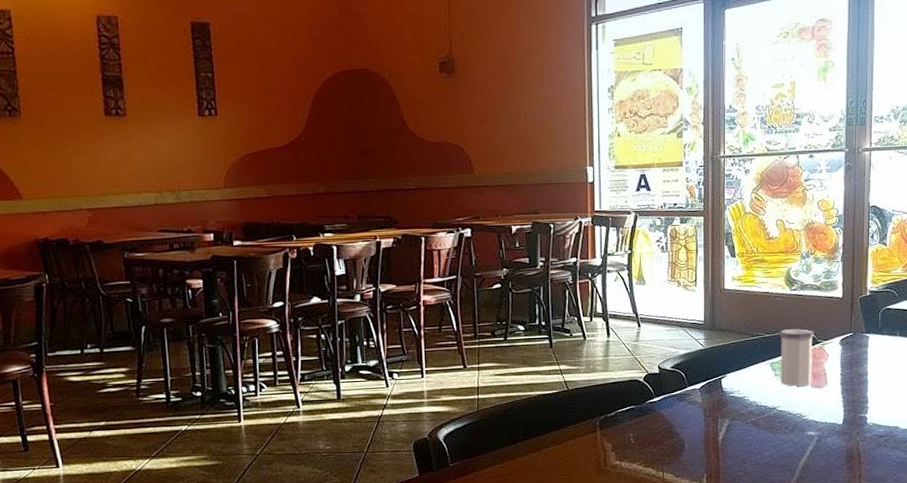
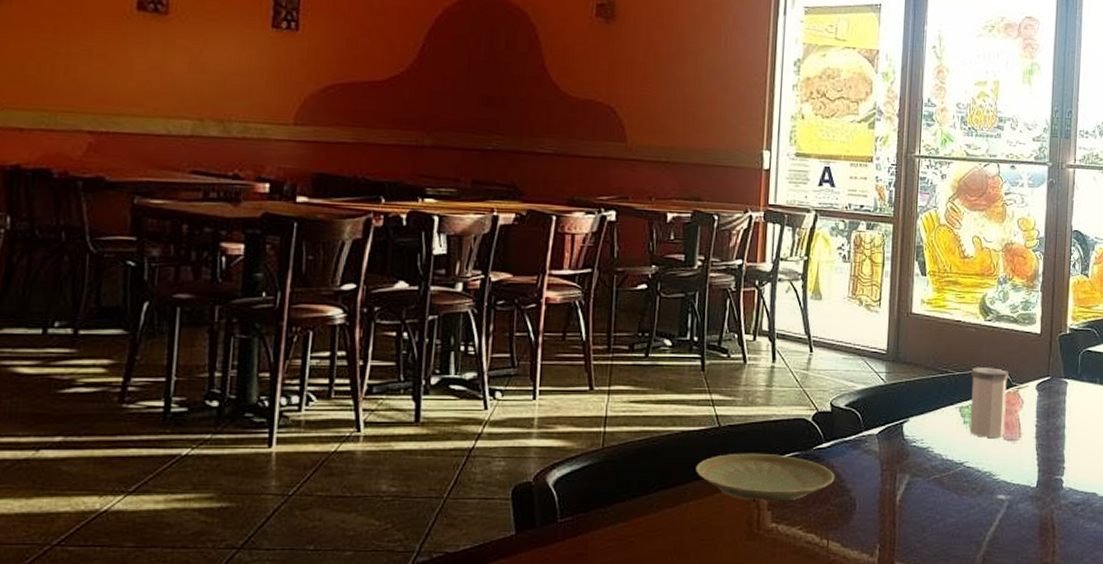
plate: none [552,408,666,446] -> present [695,453,835,502]

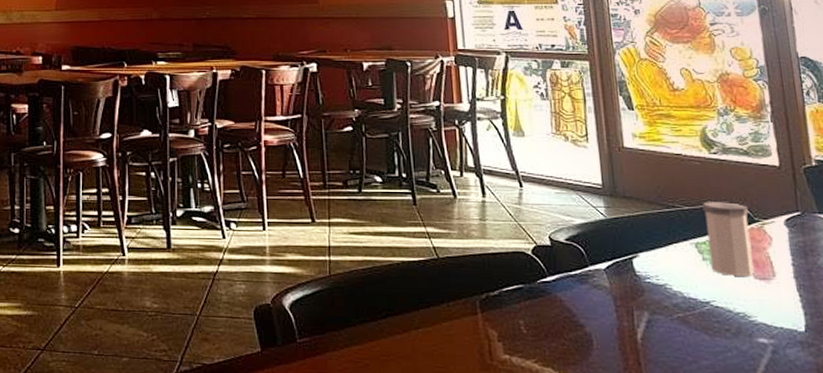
plate: present [695,453,835,502] -> none [420,284,565,332]

